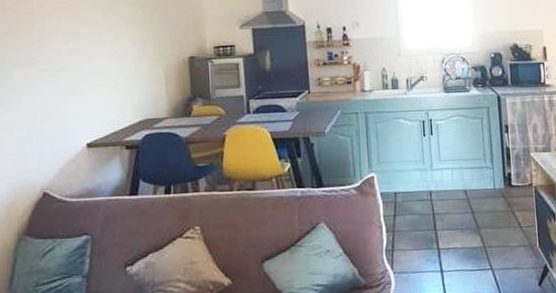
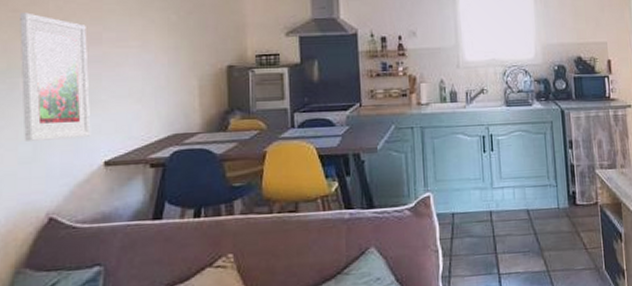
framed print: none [10,11,75,126] -> present [20,12,91,141]

